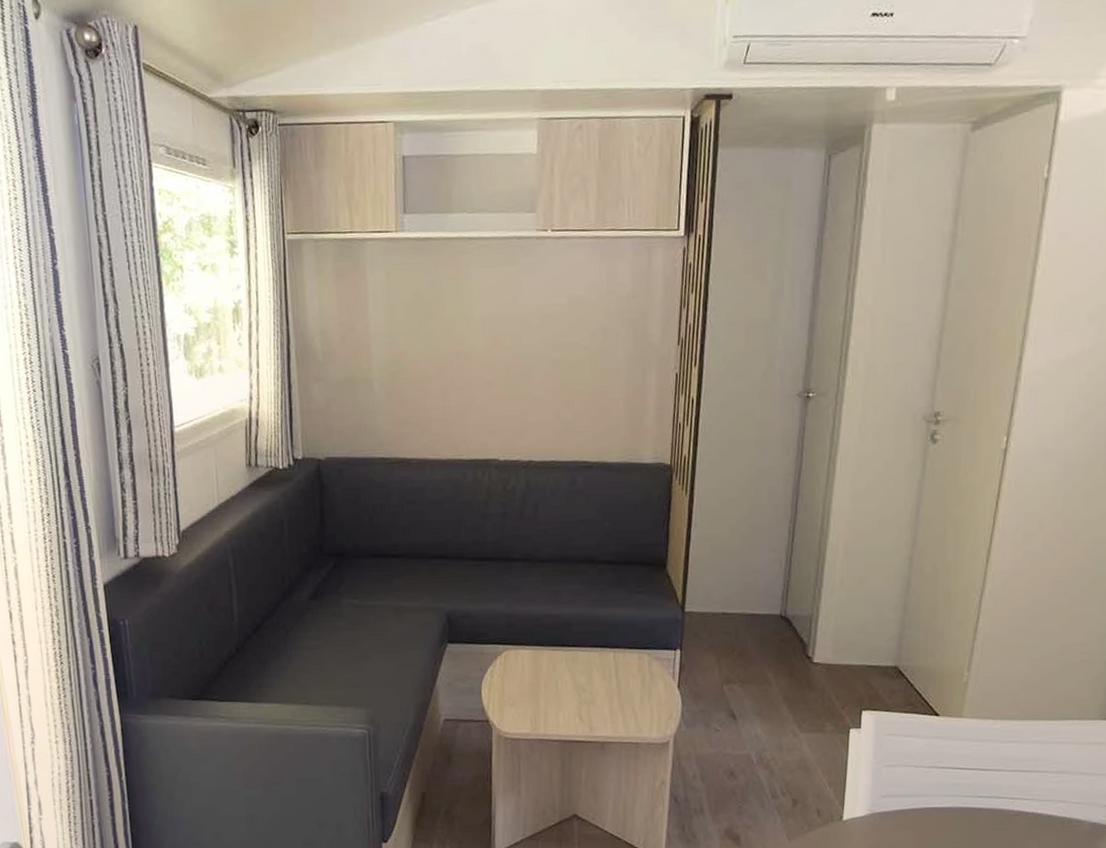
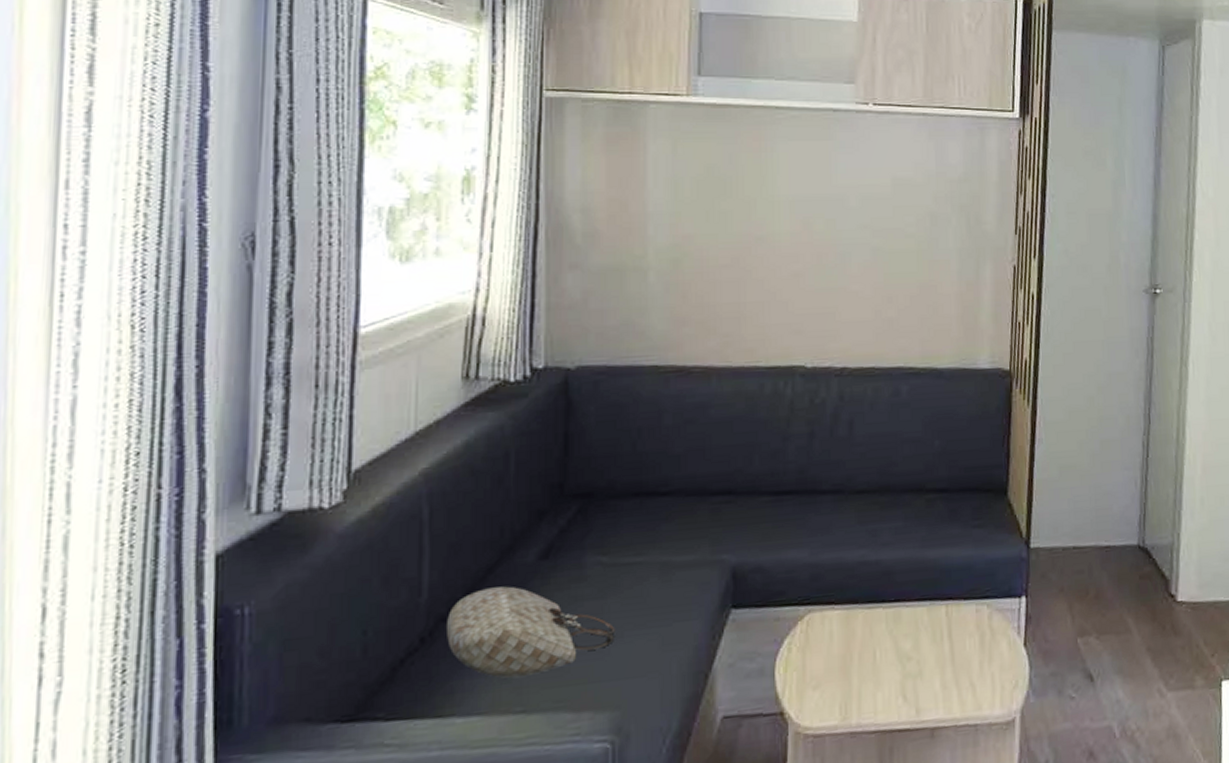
handbag: none [251,617,366,680] -> present [445,586,616,678]

